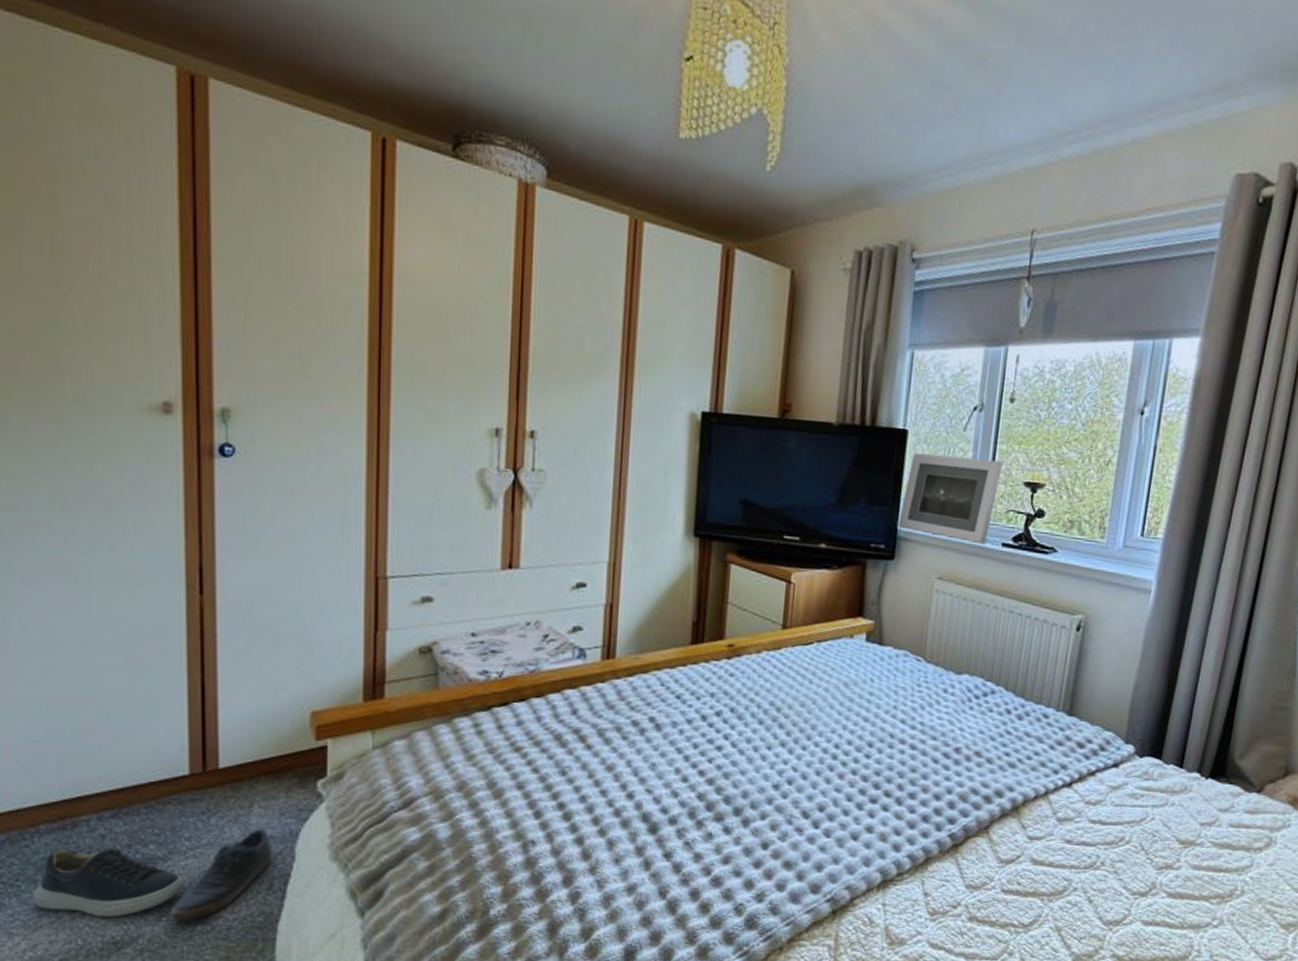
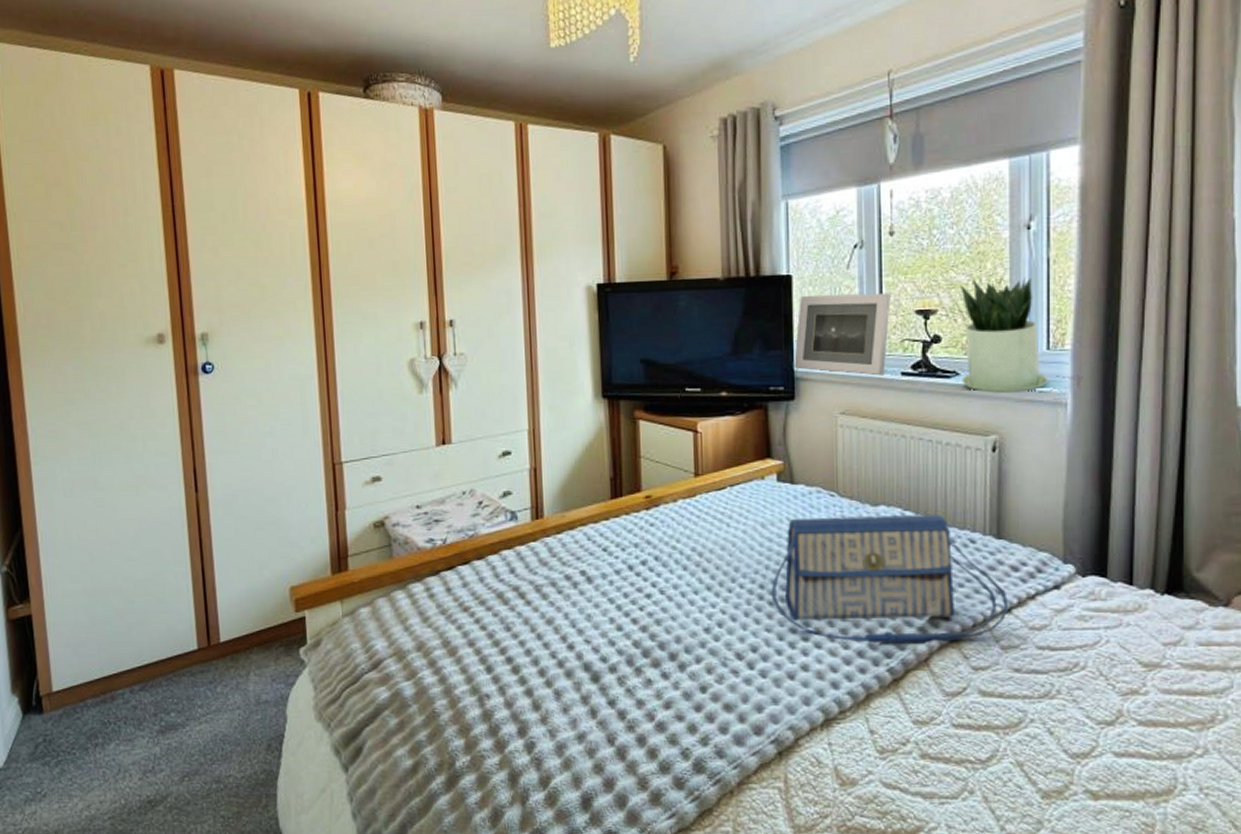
shoe: present [32,847,186,917] -> none [85,716,202,779]
shoe: present [170,828,273,921] -> none [191,693,269,780]
handbag: none [844,680,1071,811] -> present [771,514,1009,643]
planter: none [1058,457,1138,576] -> present [961,277,1048,394]

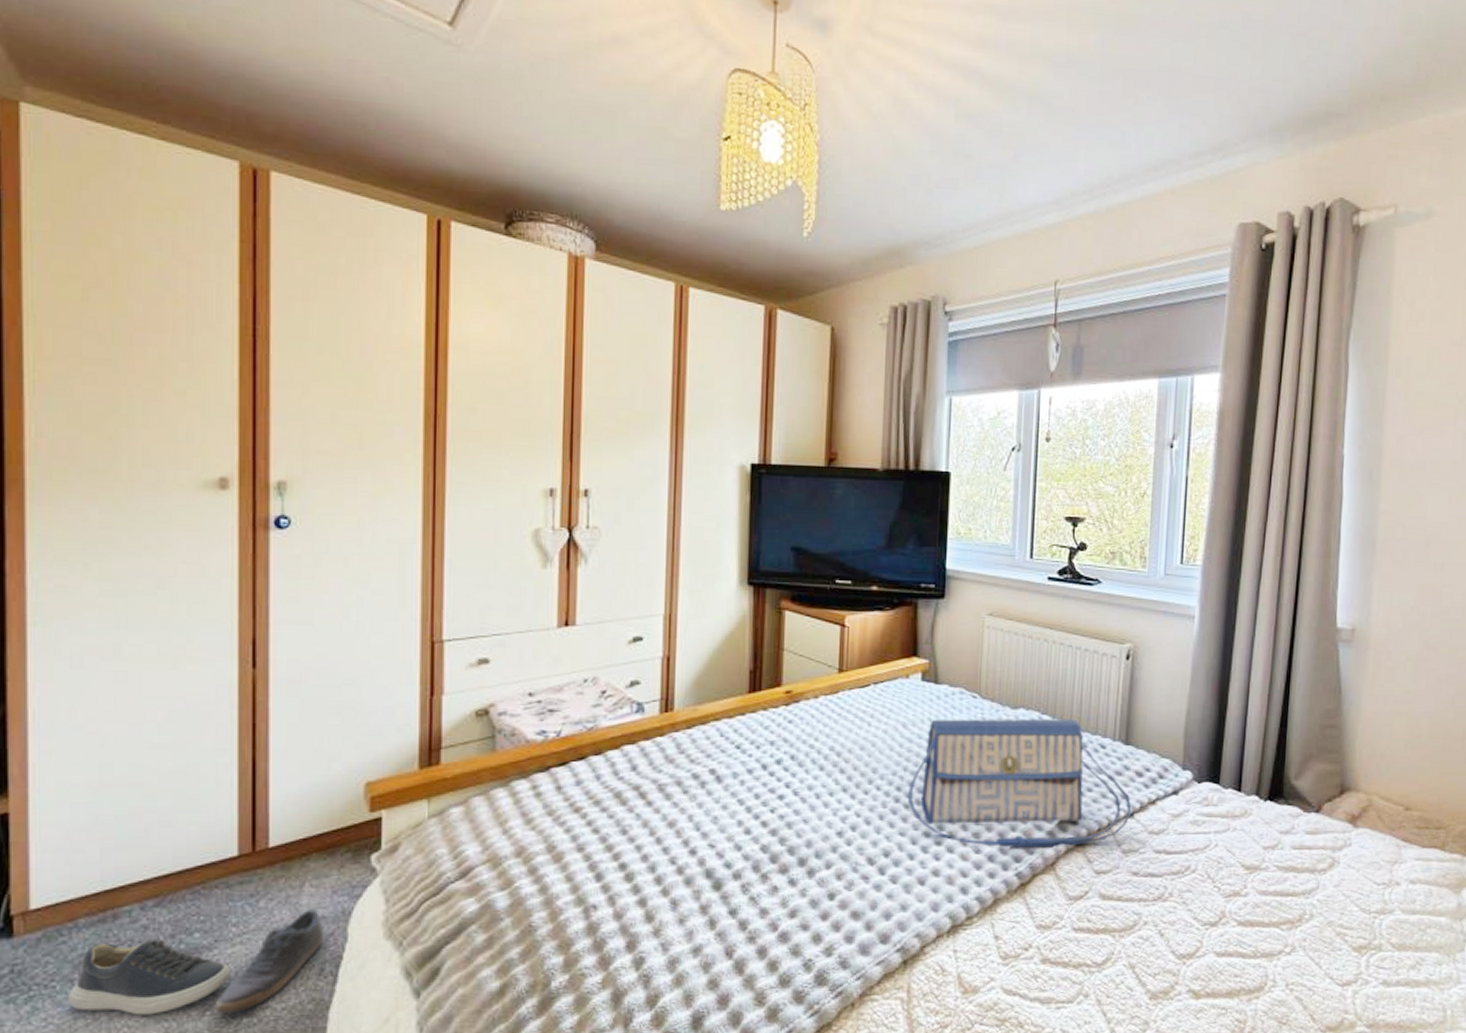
shoe: none [85,716,202,779] -> present [67,938,232,1015]
shoe: none [191,693,269,780] -> present [215,908,324,1014]
picture frame: present [794,293,891,376] -> none [946,493,1043,579]
planter: present [961,277,1048,394] -> none [1103,490,1180,604]

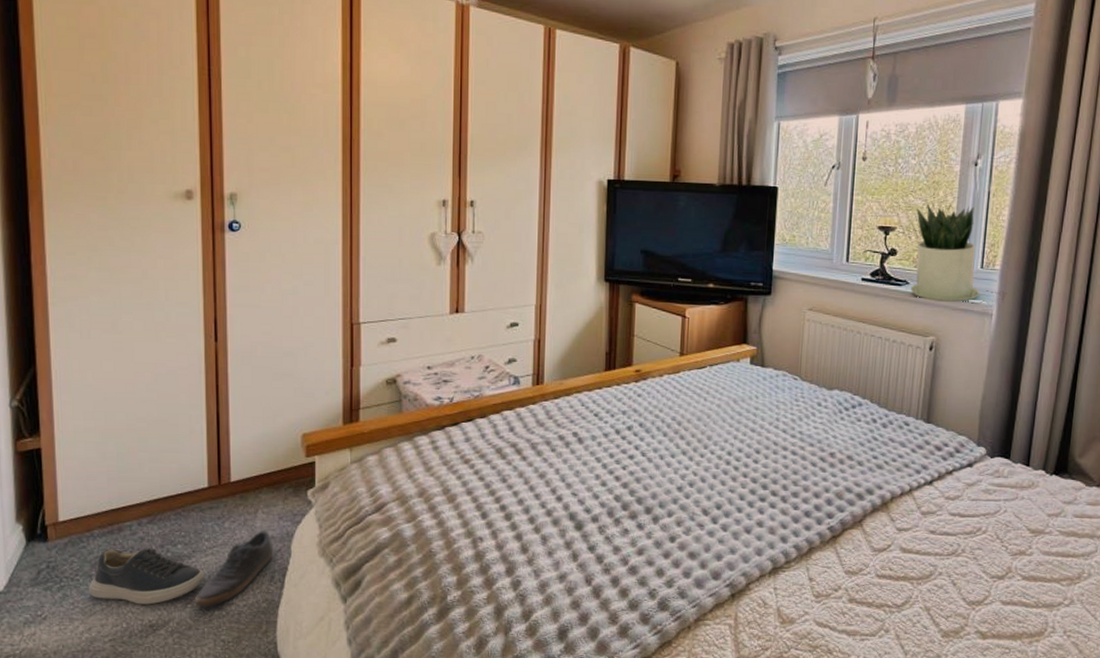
handbag: present [907,719,1132,847] -> none [736,396,931,506]
planter: none [1103,490,1180,604] -> present [910,203,980,303]

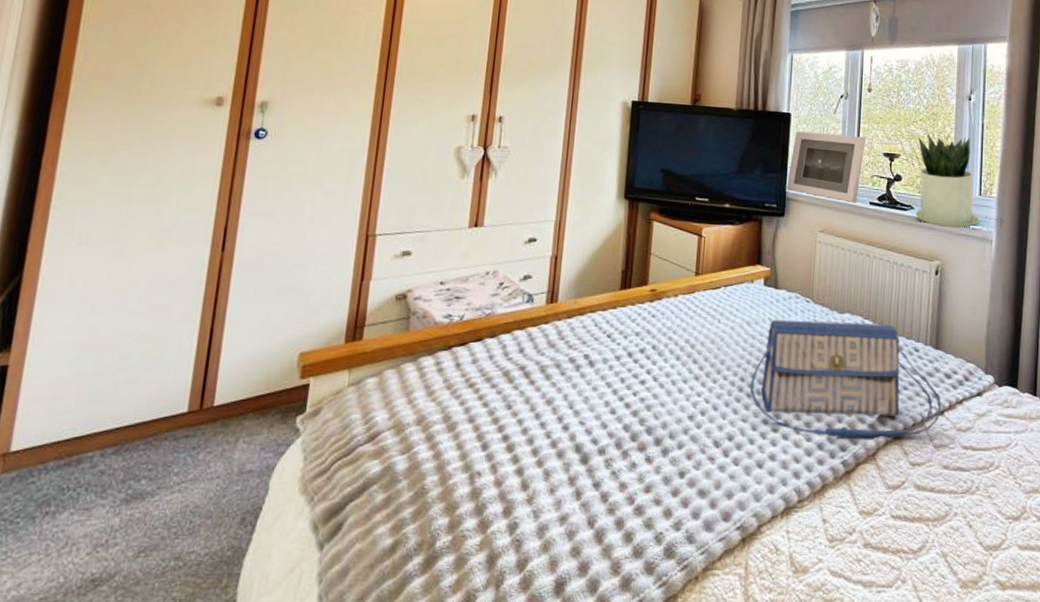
shoe: present [88,547,206,605] -> none [27,483,168,554]
shoe: present [194,530,274,607] -> none [148,462,250,557]
handbag: none [736,396,931,506] -> present [749,319,942,438]
picture frame: none [773,205,859,280] -> present [786,130,866,203]

